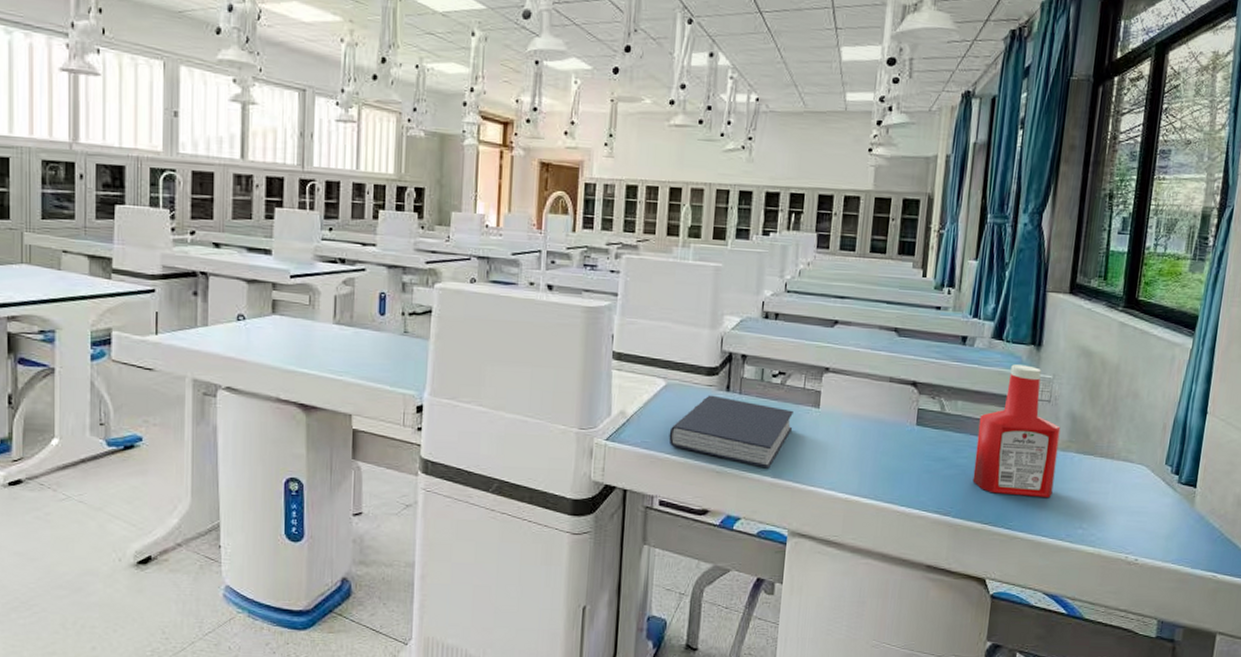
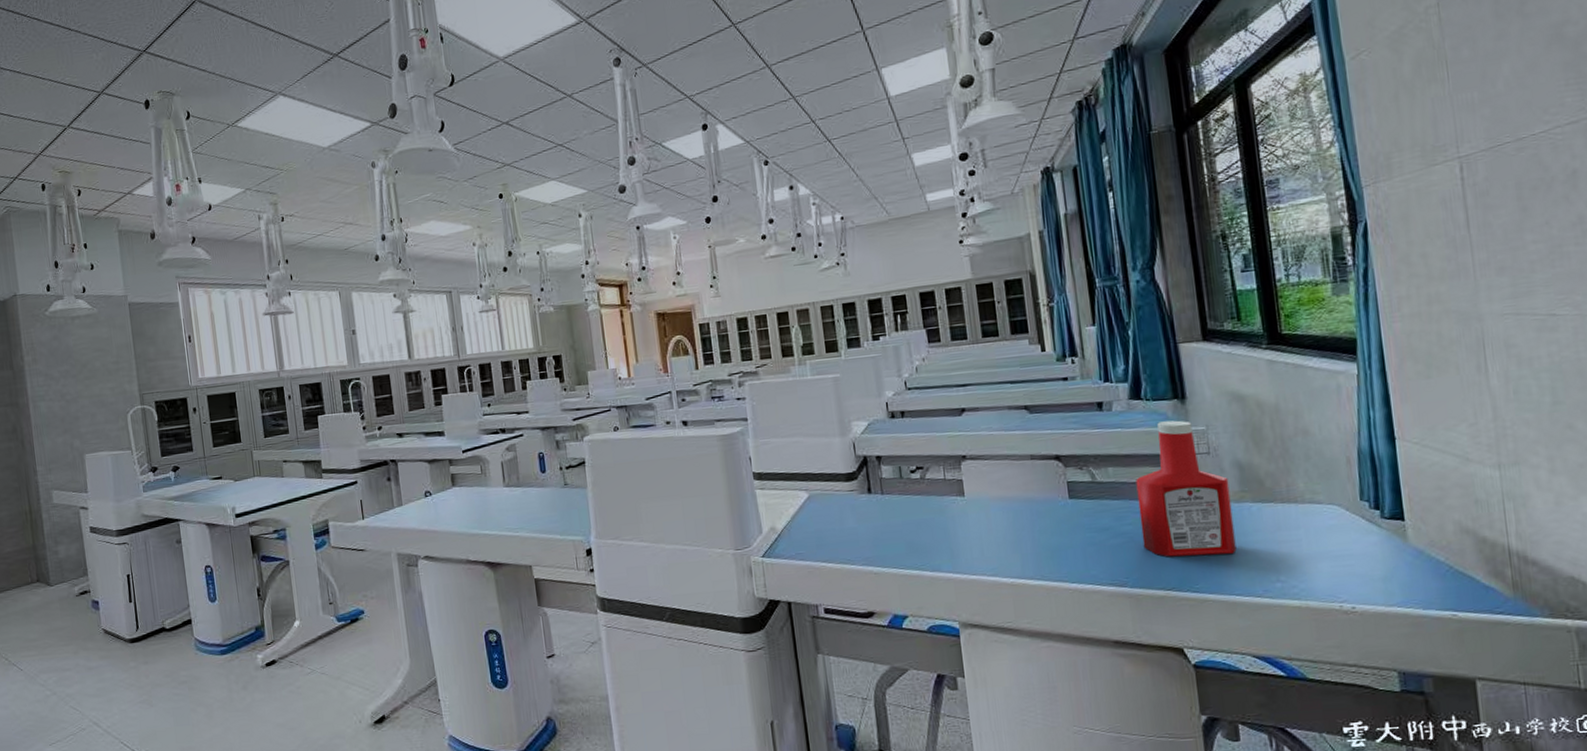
book: present [668,395,793,469] -> none [821,499,942,564]

